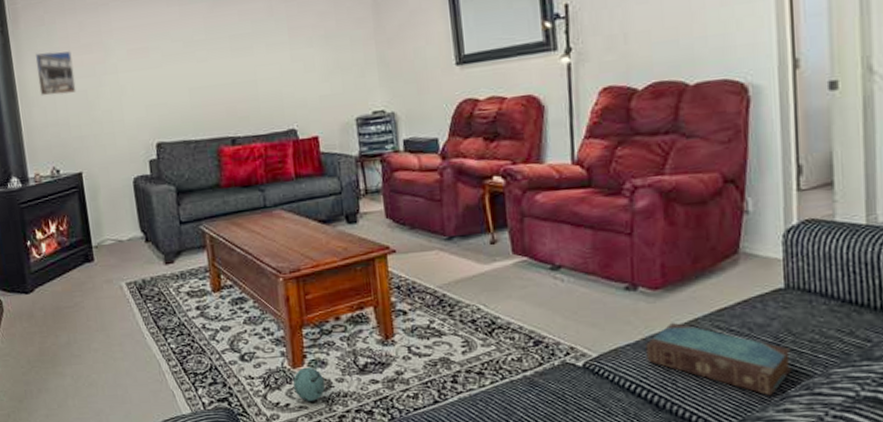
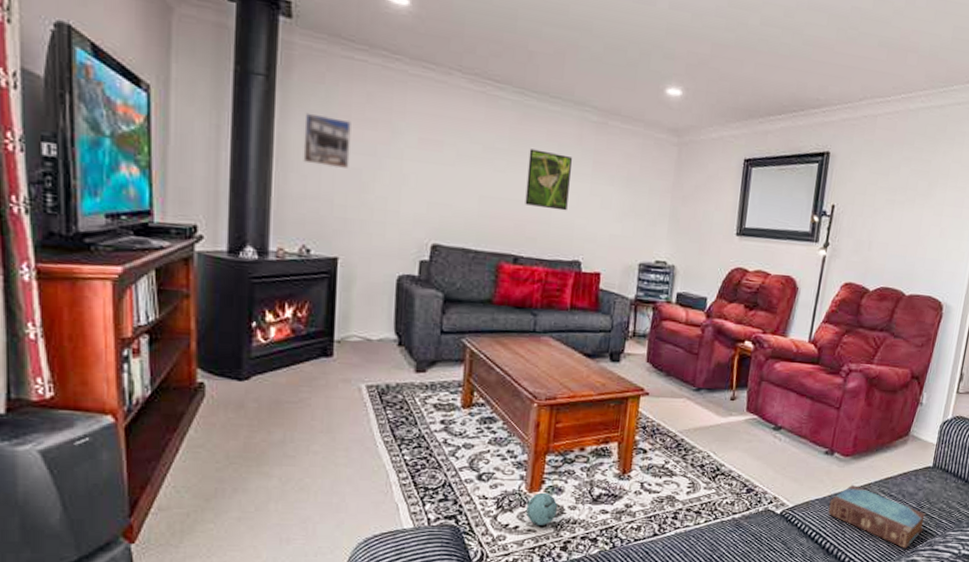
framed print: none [225,30,272,87] -> present [525,148,572,211]

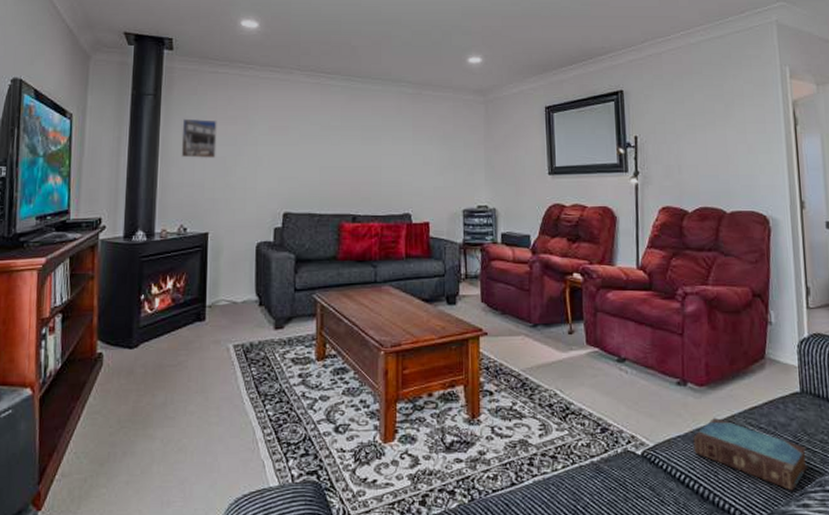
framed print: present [525,148,572,211] -> none [358,123,394,171]
ball: present [525,492,558,525] -> none [382,442,413,478]

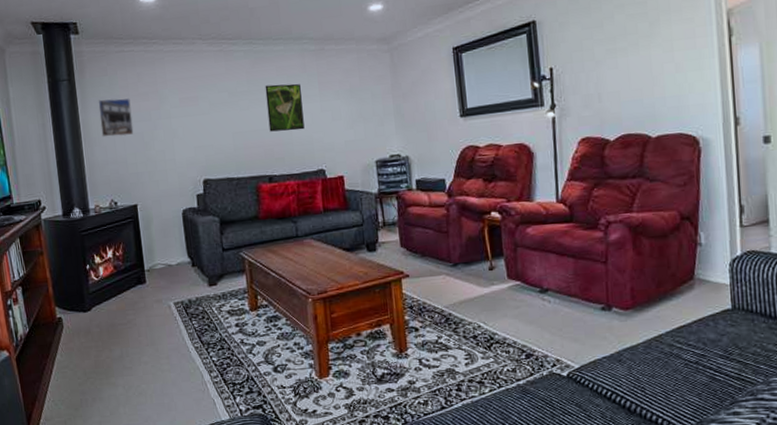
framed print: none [358,123,394,171] -> present [265,83,305,132]
book: present [693,417,808,491] -> none [619,337,739,401]

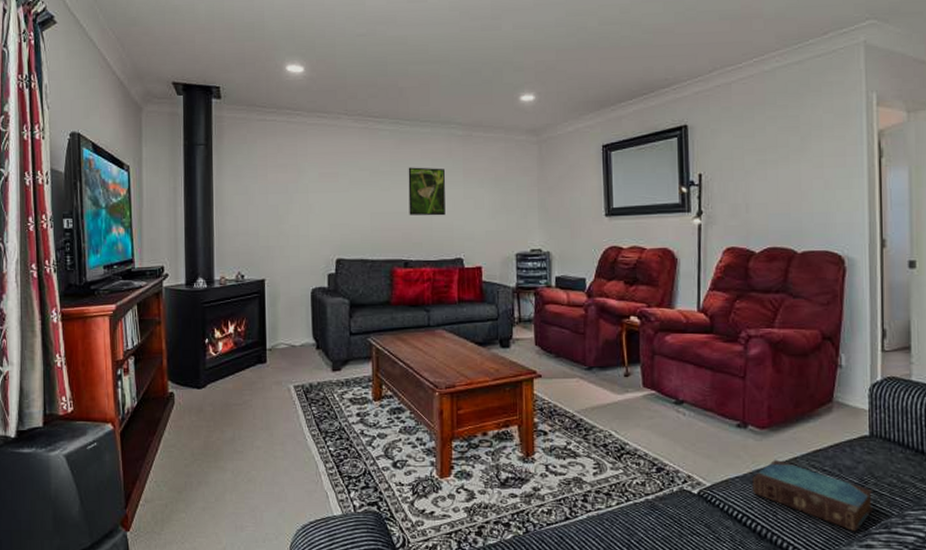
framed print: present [98,98,134,137] -> none [234,167,268,208]
book: none [619,337,739,401] -> present [752,459,874,532]

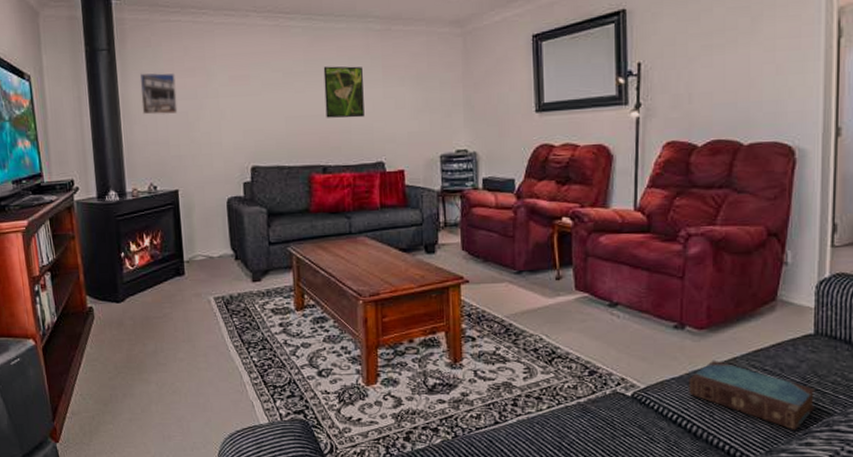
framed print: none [234,167,268,208] -> present [139,72,178,115]

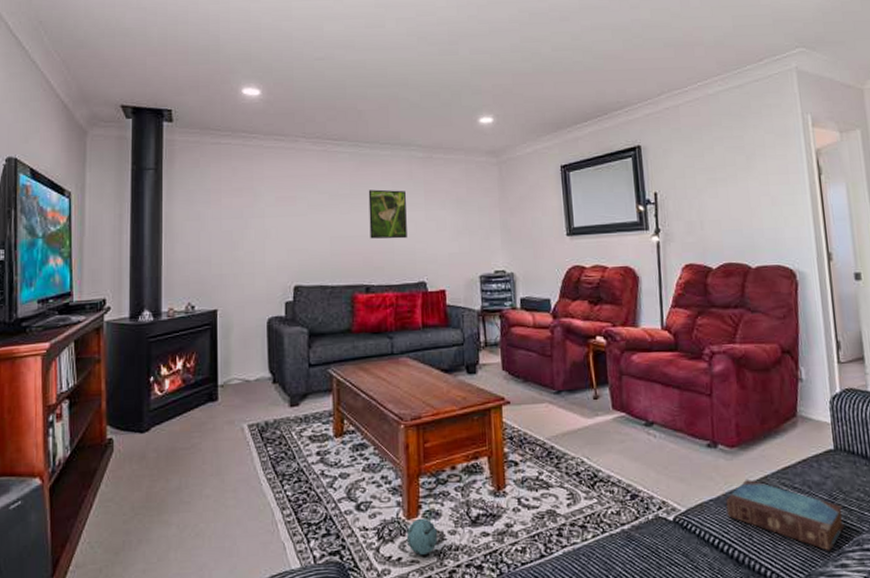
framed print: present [139,72,178,115] -> none [185,192,222,234]
ball: none [365,385,396,417] -> present [406,518,438,555]

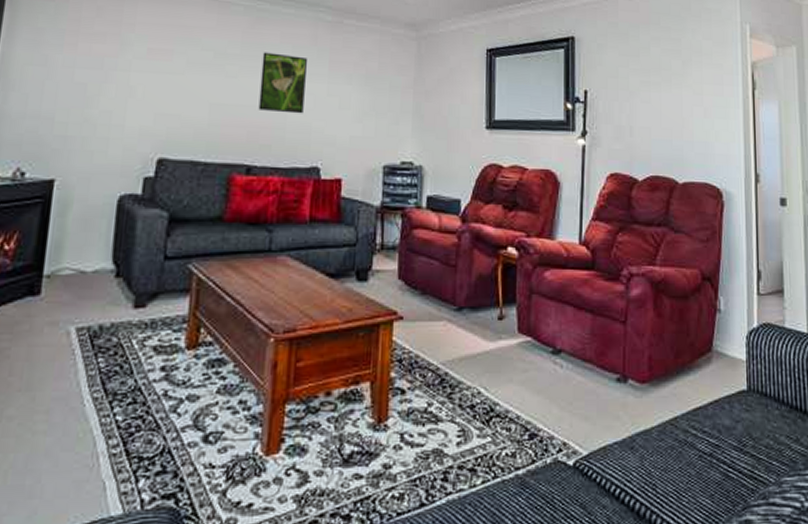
ball: present [406,518,438,555] -> none [261,454,301,501]
book: present [726,478,845,551] -> none [631,419,752,505]

